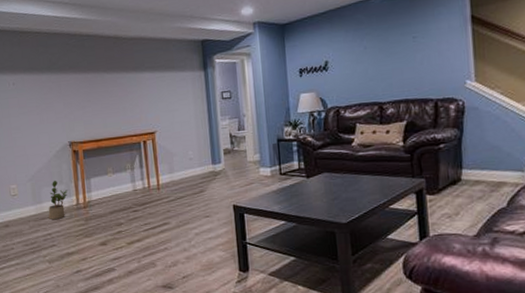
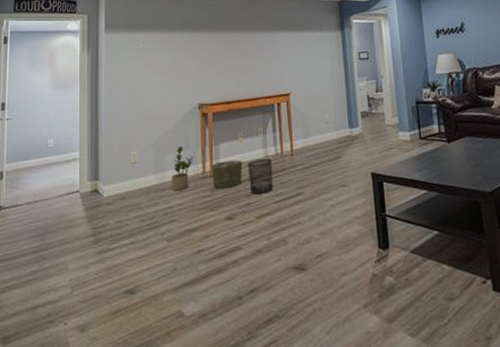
basket: none [84,193,114,218] -> present [211,160,243,189]
waste bin: none [118,192,143,224] -> present [248,158,274,194]

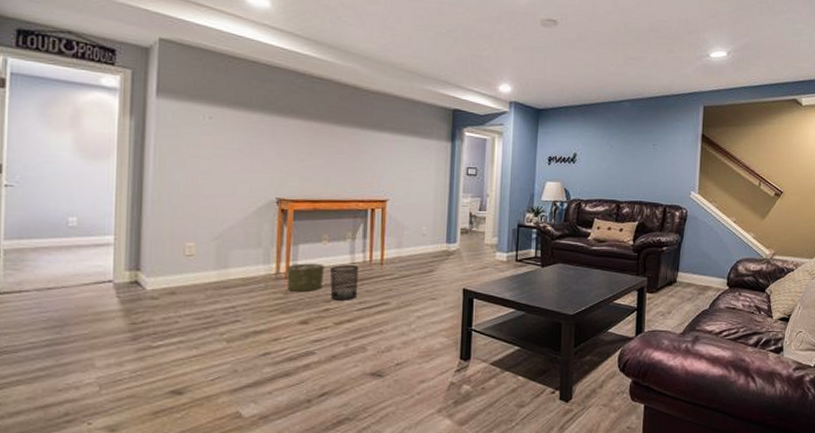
potted plant: present [170,146,194,190] -> none [235,243,267,289]

